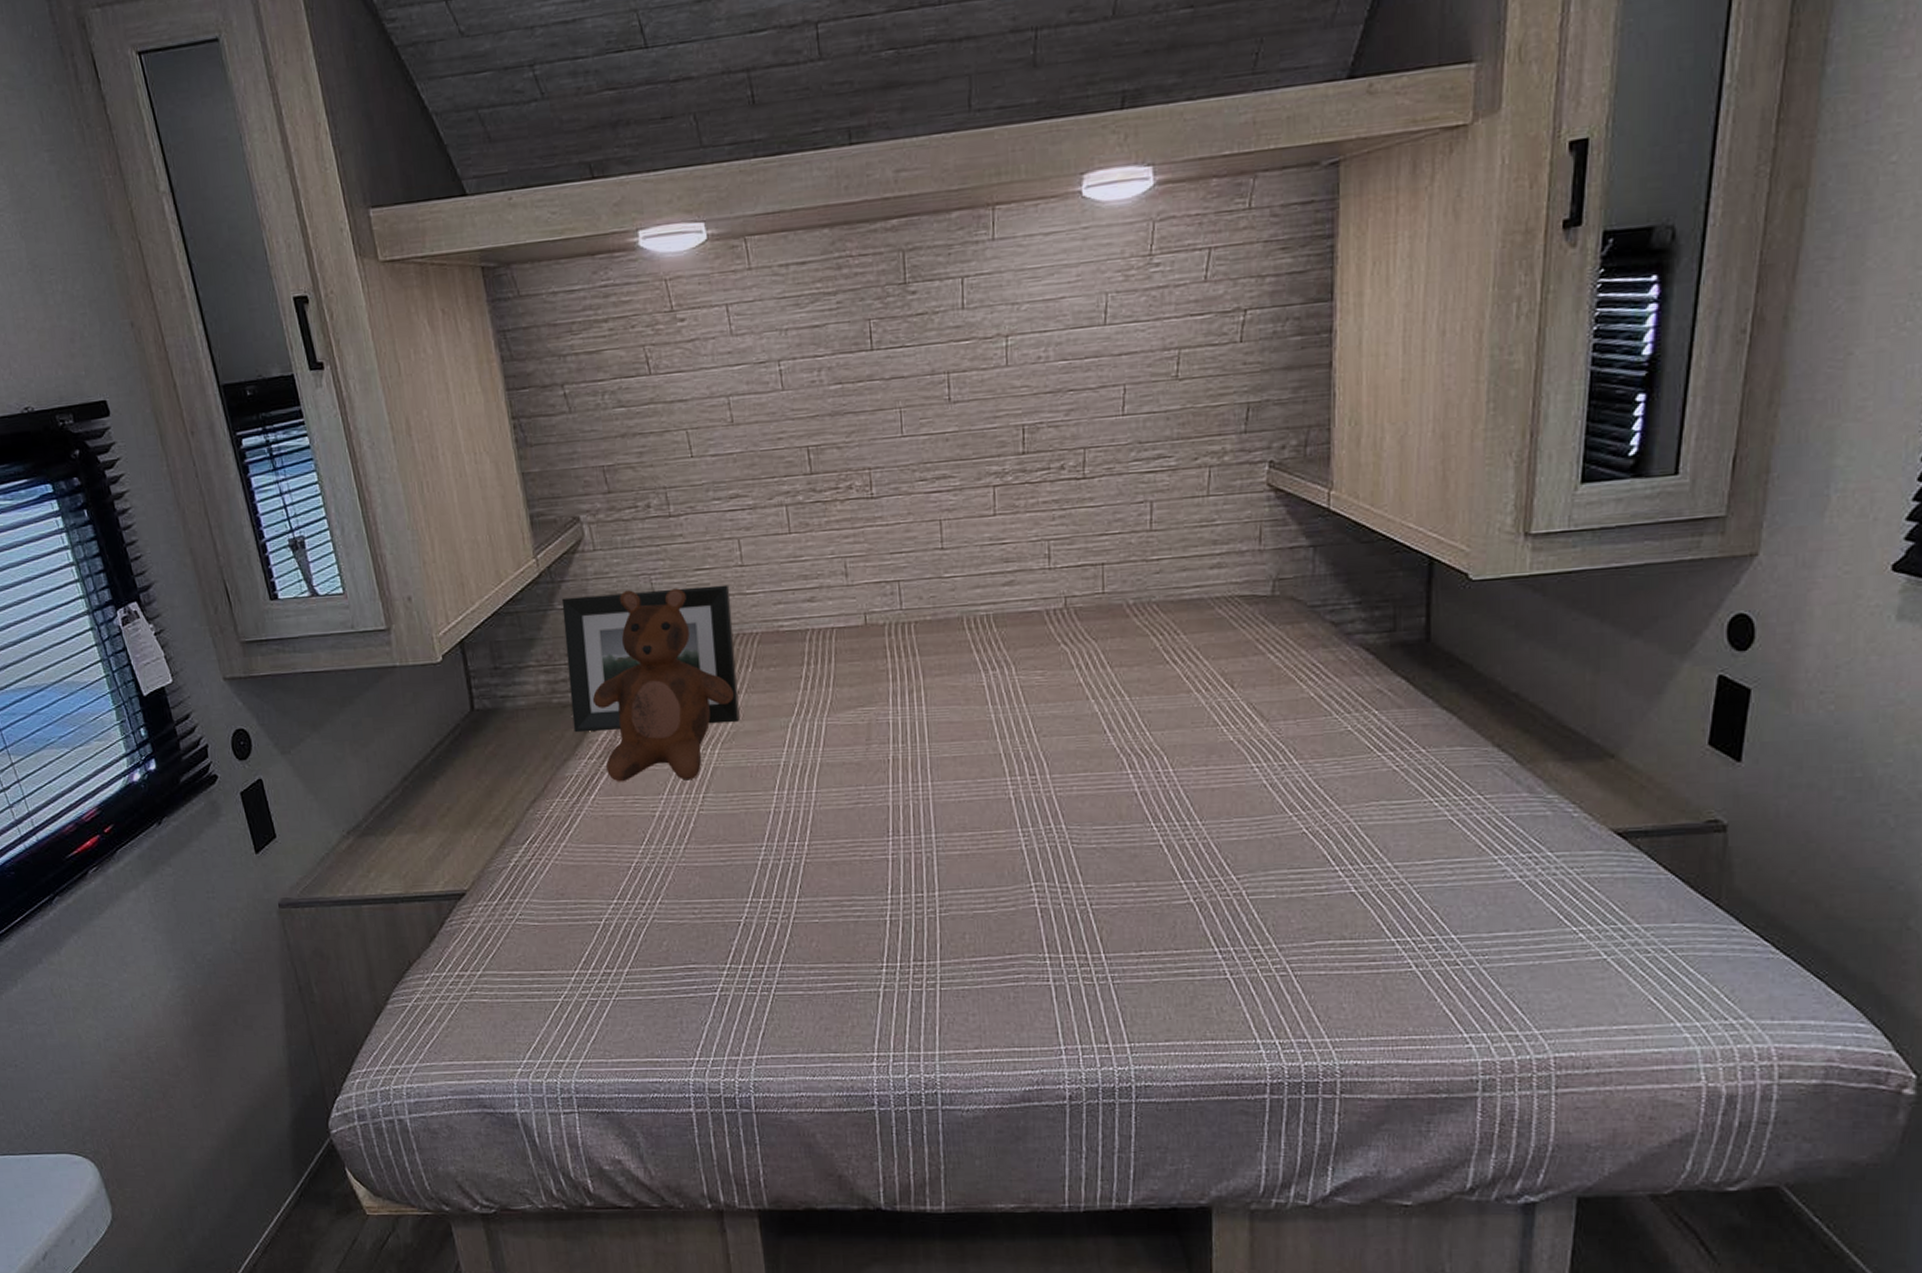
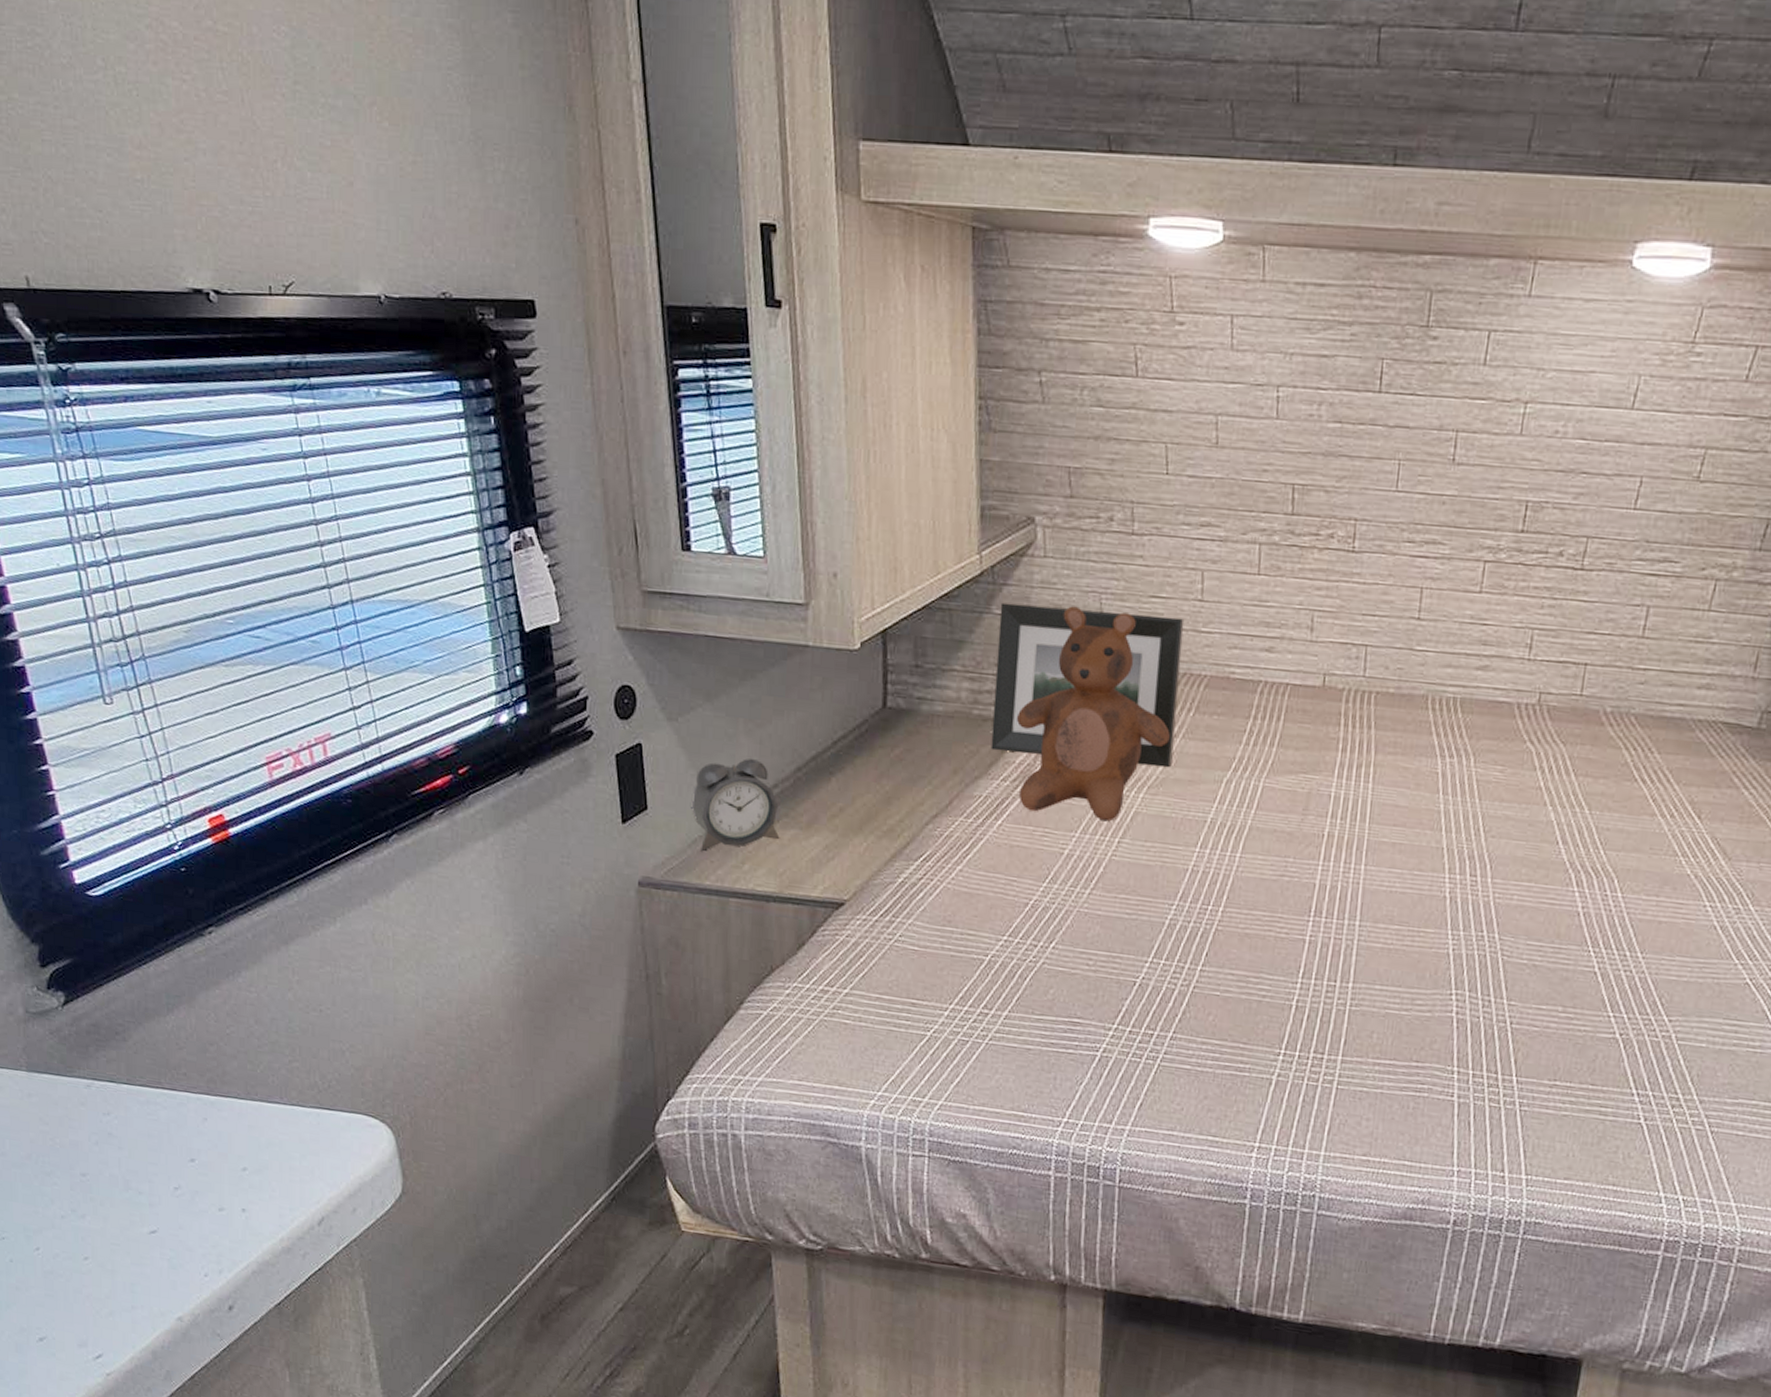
alarm clock: none [314,776,397,868] -> present [691,759,779,852]

